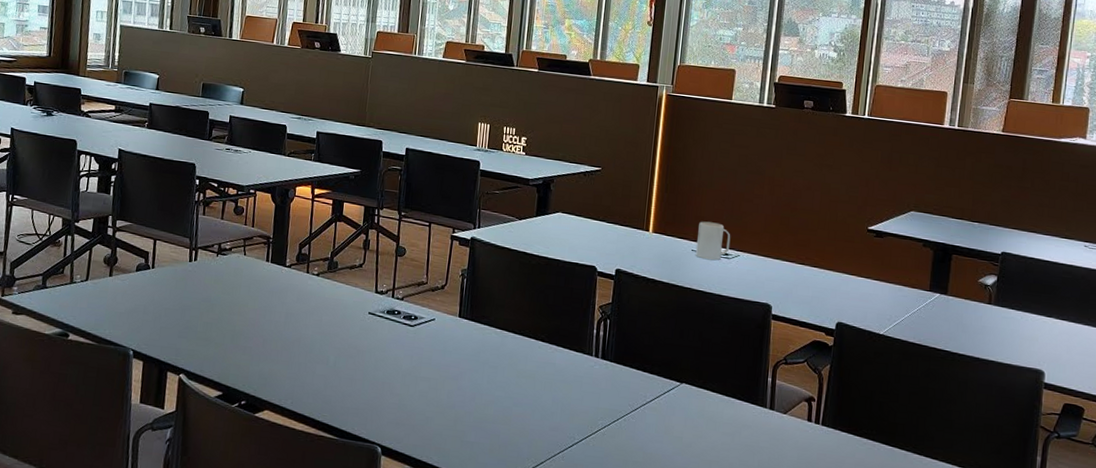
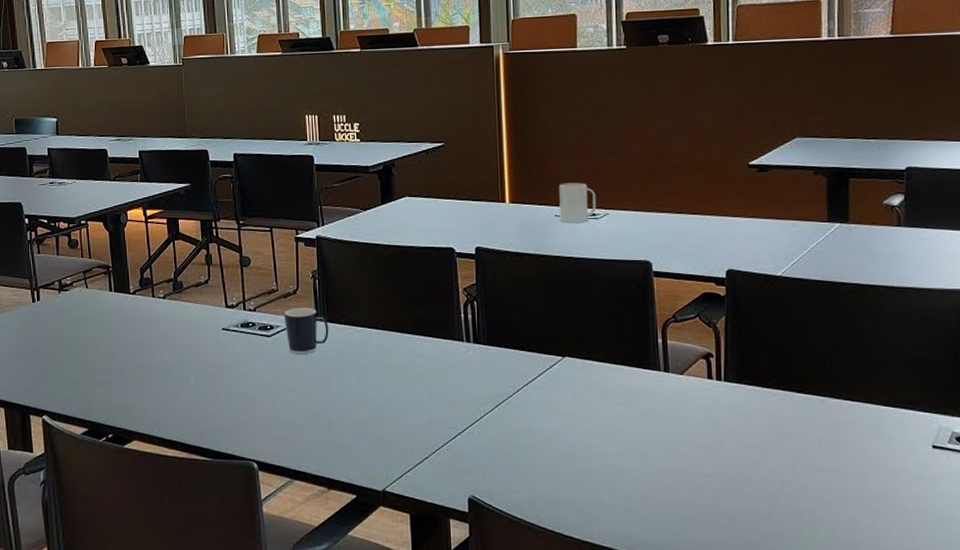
mug: none [428,302,470,349] -> present [283,306,329,355]

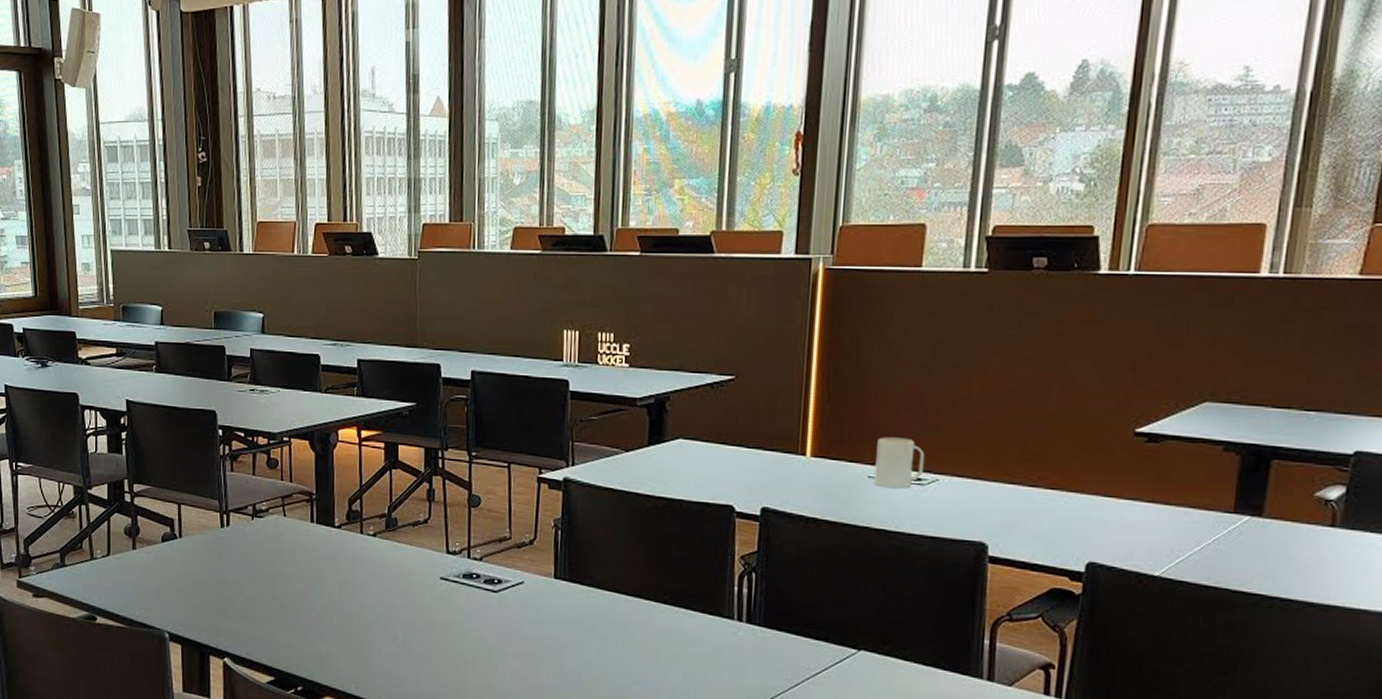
mug: present [283,306,329,355] -> none [515,560,569,617]

